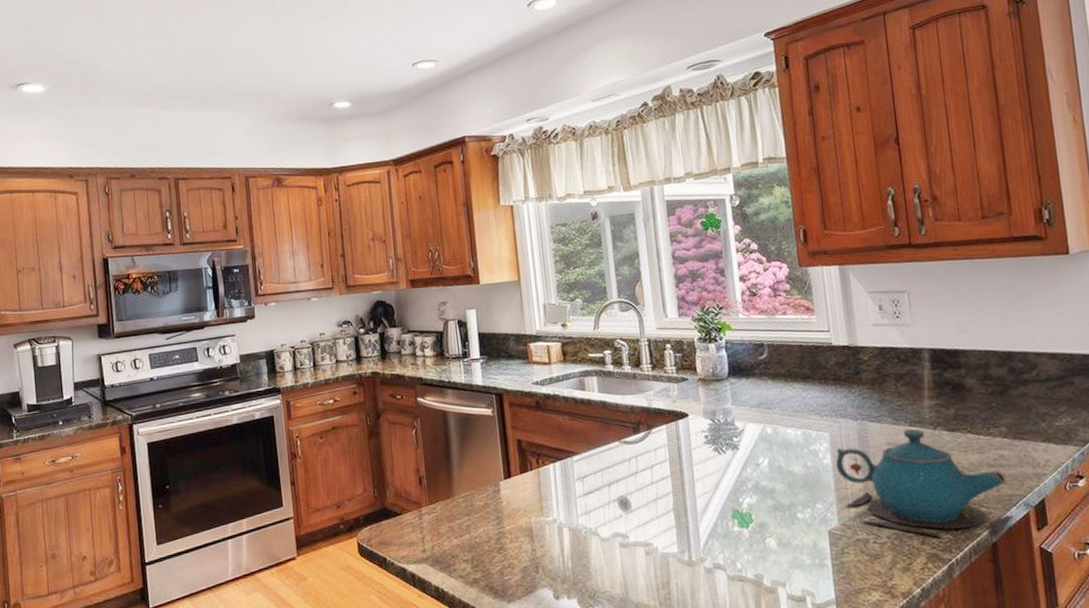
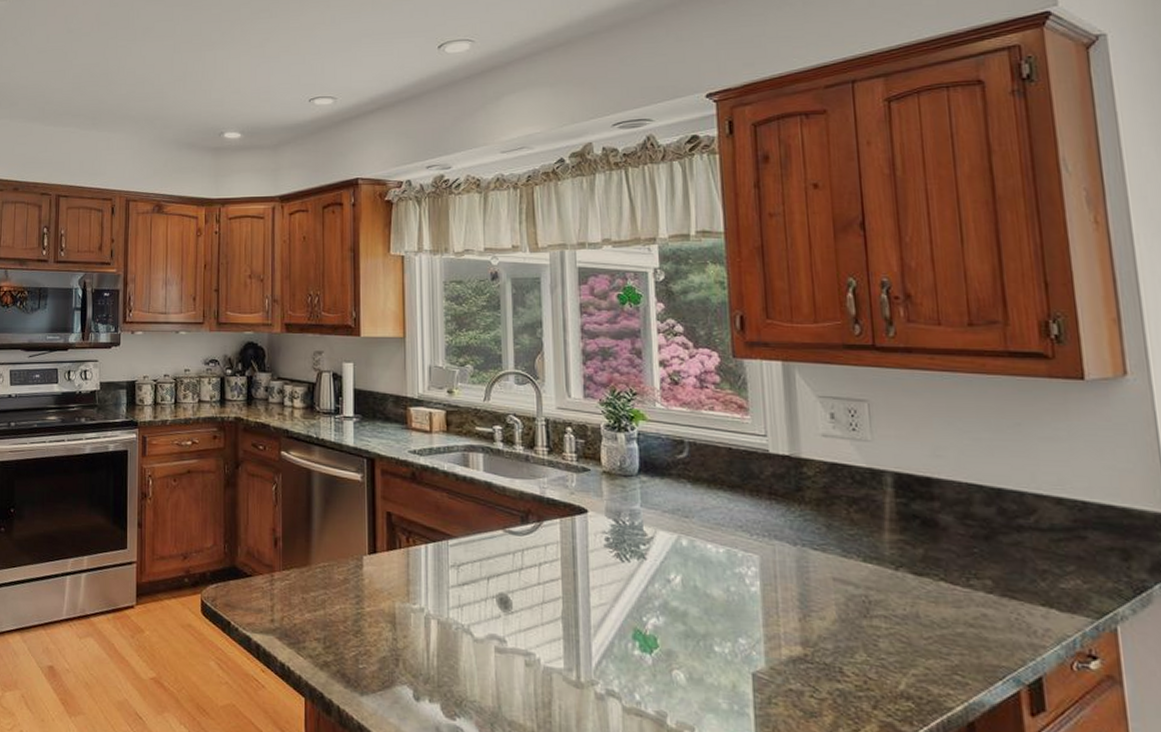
teapot: present [835,429,1015,538] -> none [765,565,1001,713]

